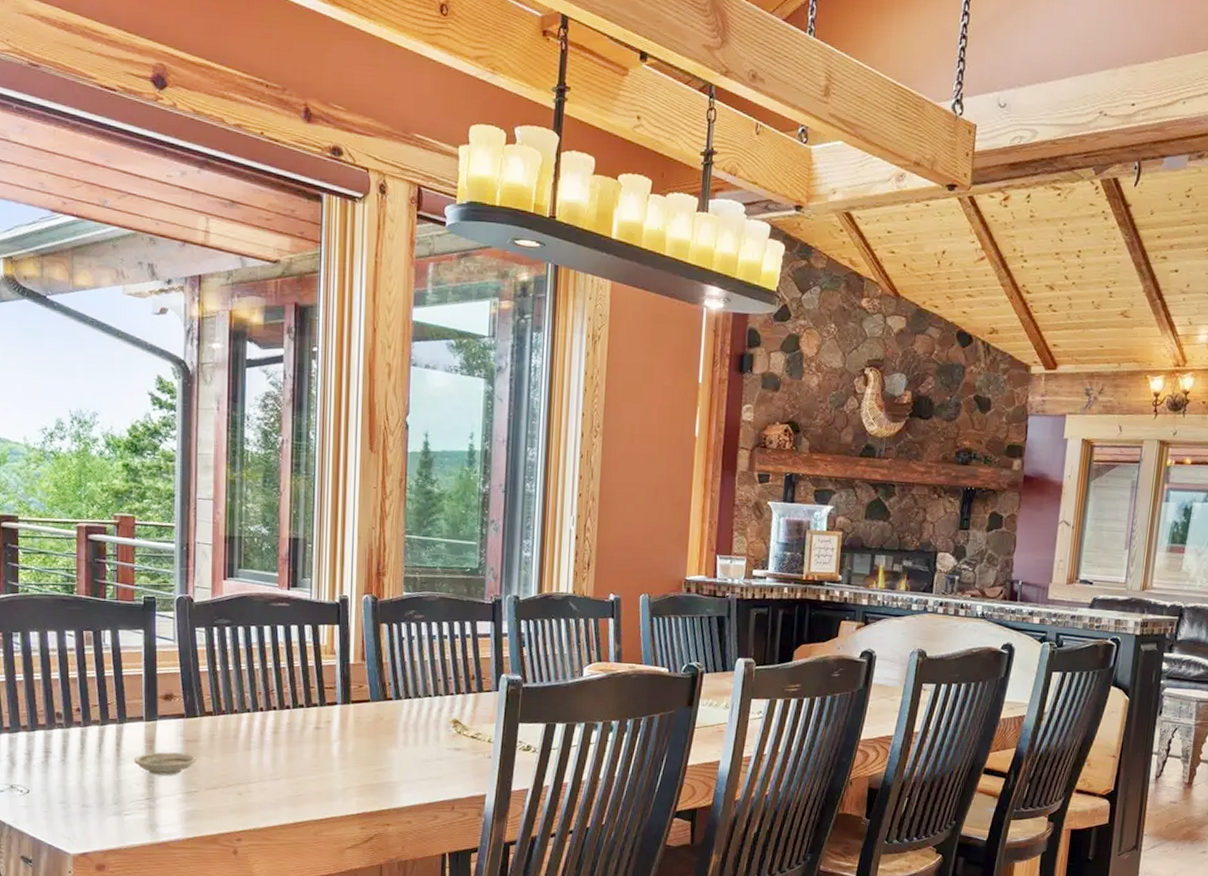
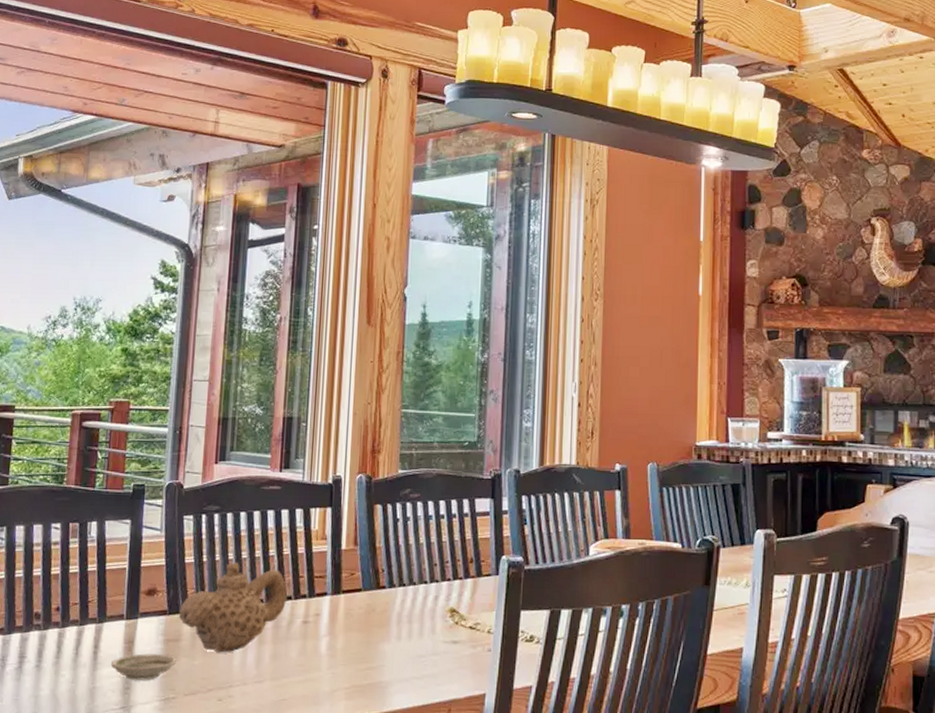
teapot: none [197,672,299,753] -> present [179,562,287,653]

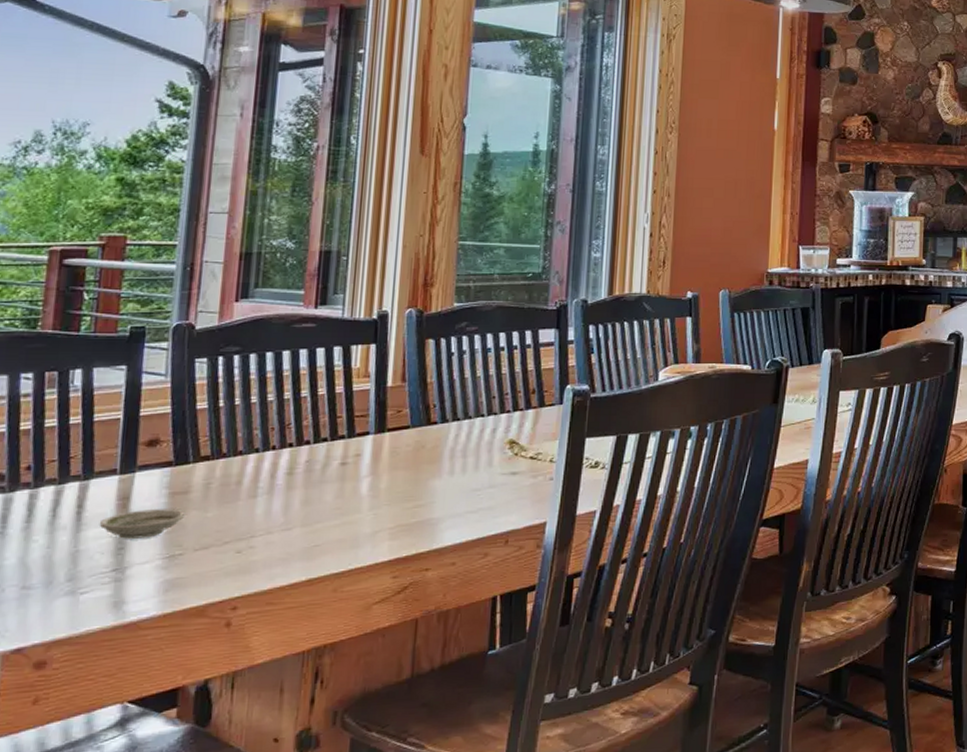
teapot: present [179,562,287,653] -> none [188,405,322,503]

